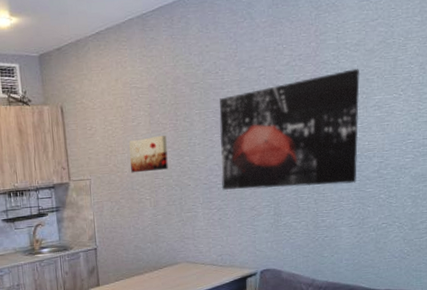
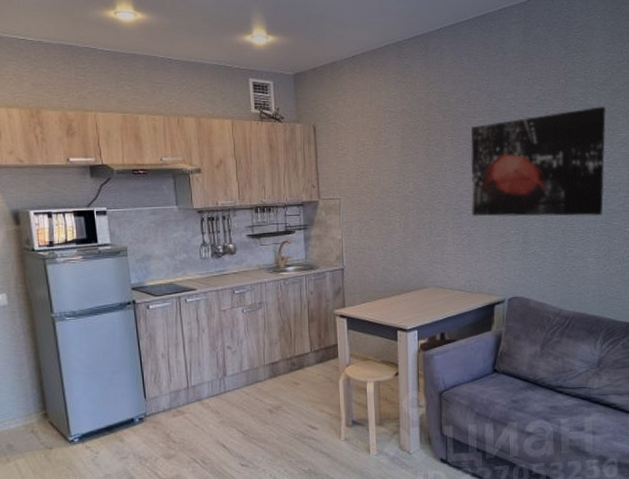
wall art: present [129,136,168,173] -> none [381,160,419,195]

